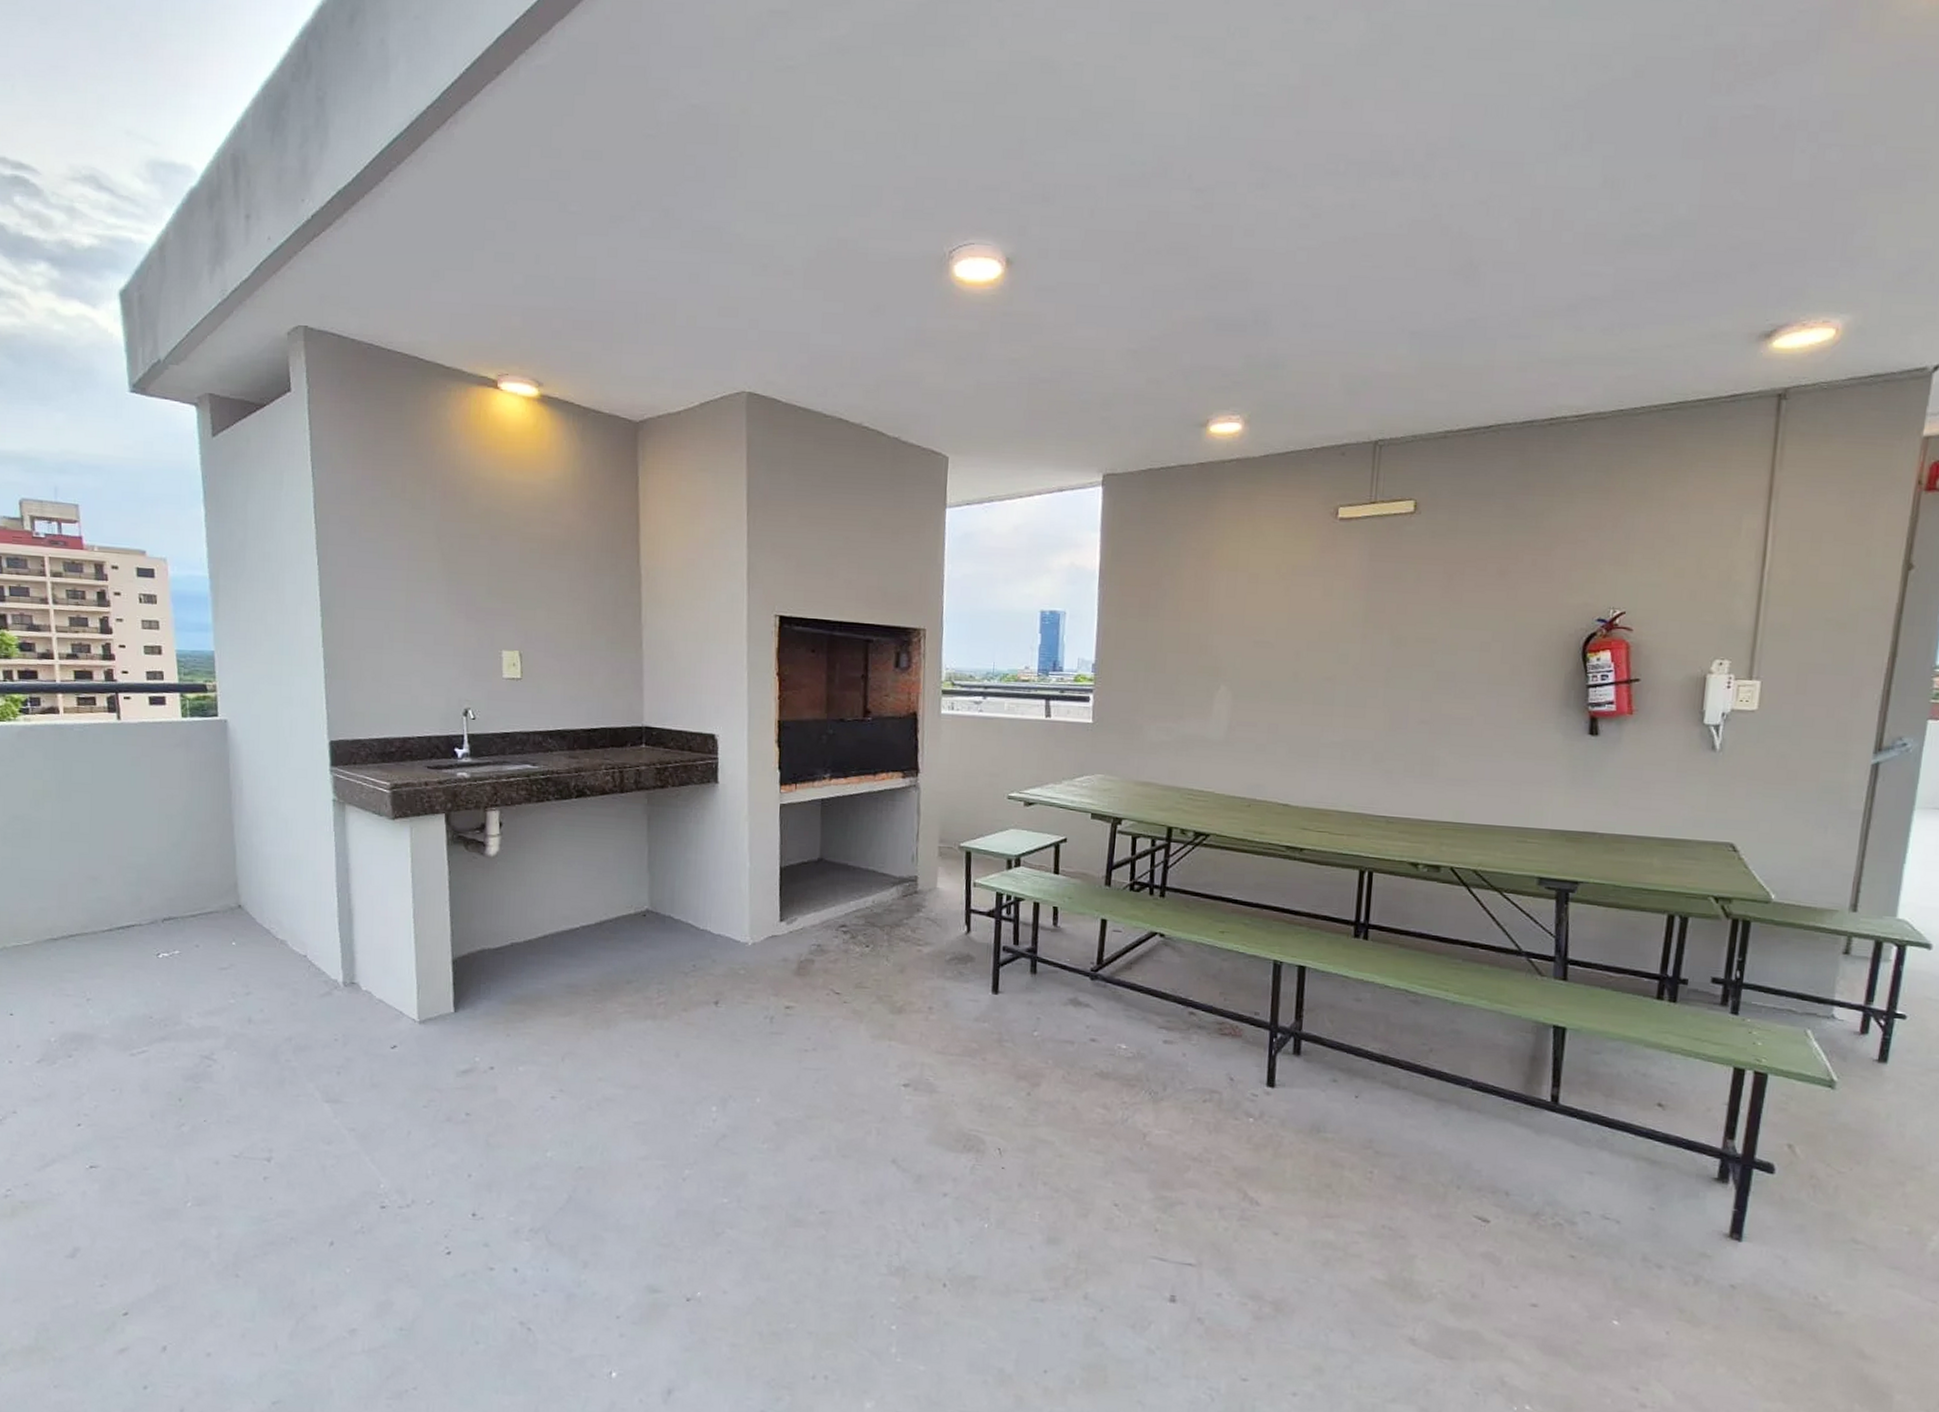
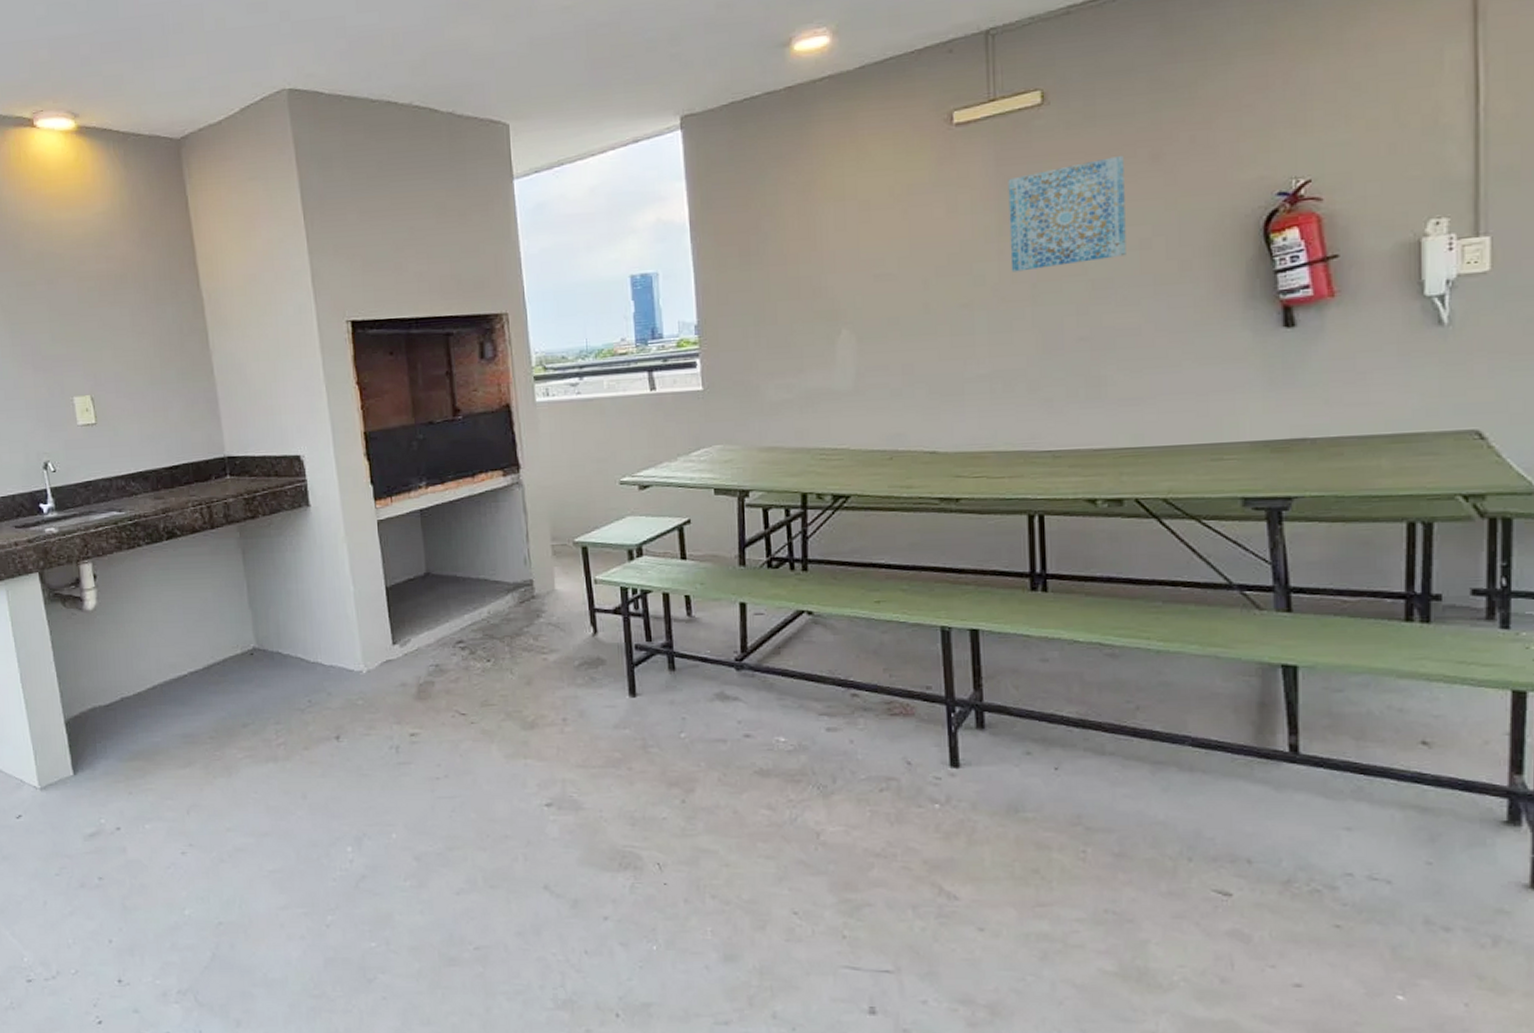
wall art: none [1371,567,1476,656] -> present [1008,155,1126,272]

